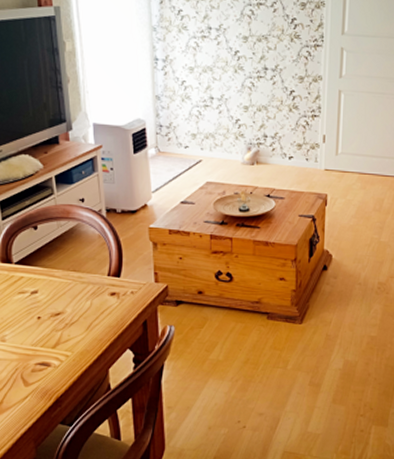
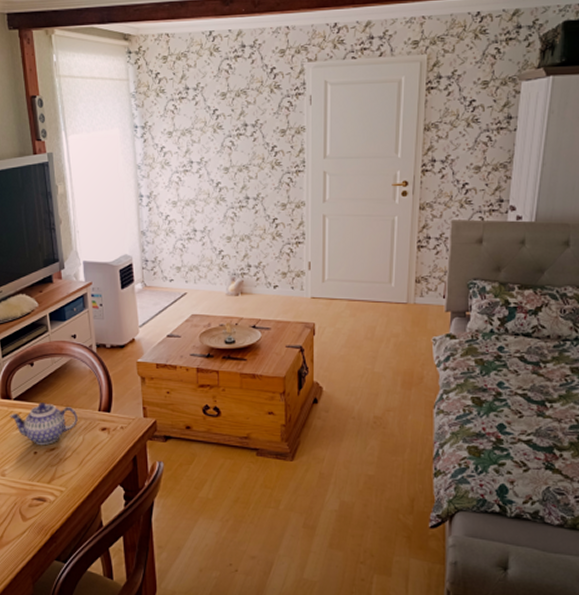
teapot: none [11,267,85,311] -> present [10,403,78,446]

